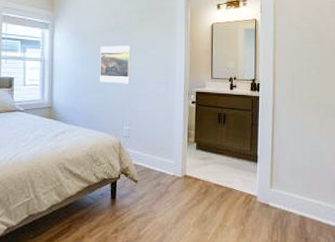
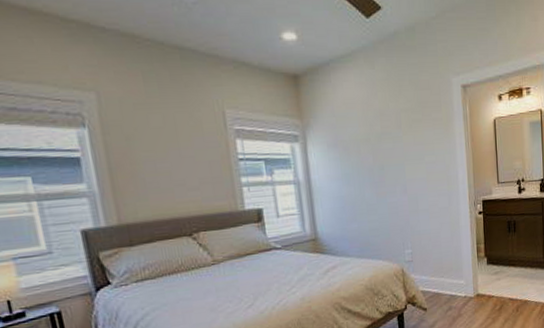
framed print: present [100,45,131,84] -> none [367,154,408,202]

